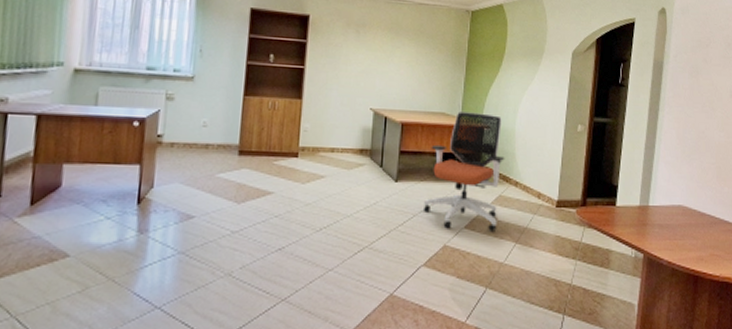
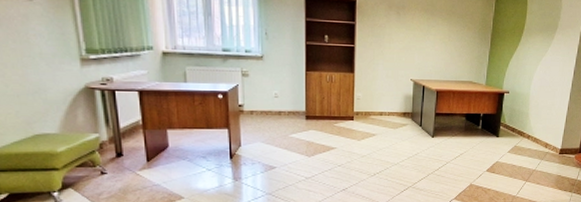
office chair: present [424,112,505,231] -> none [455,80,521,173]

